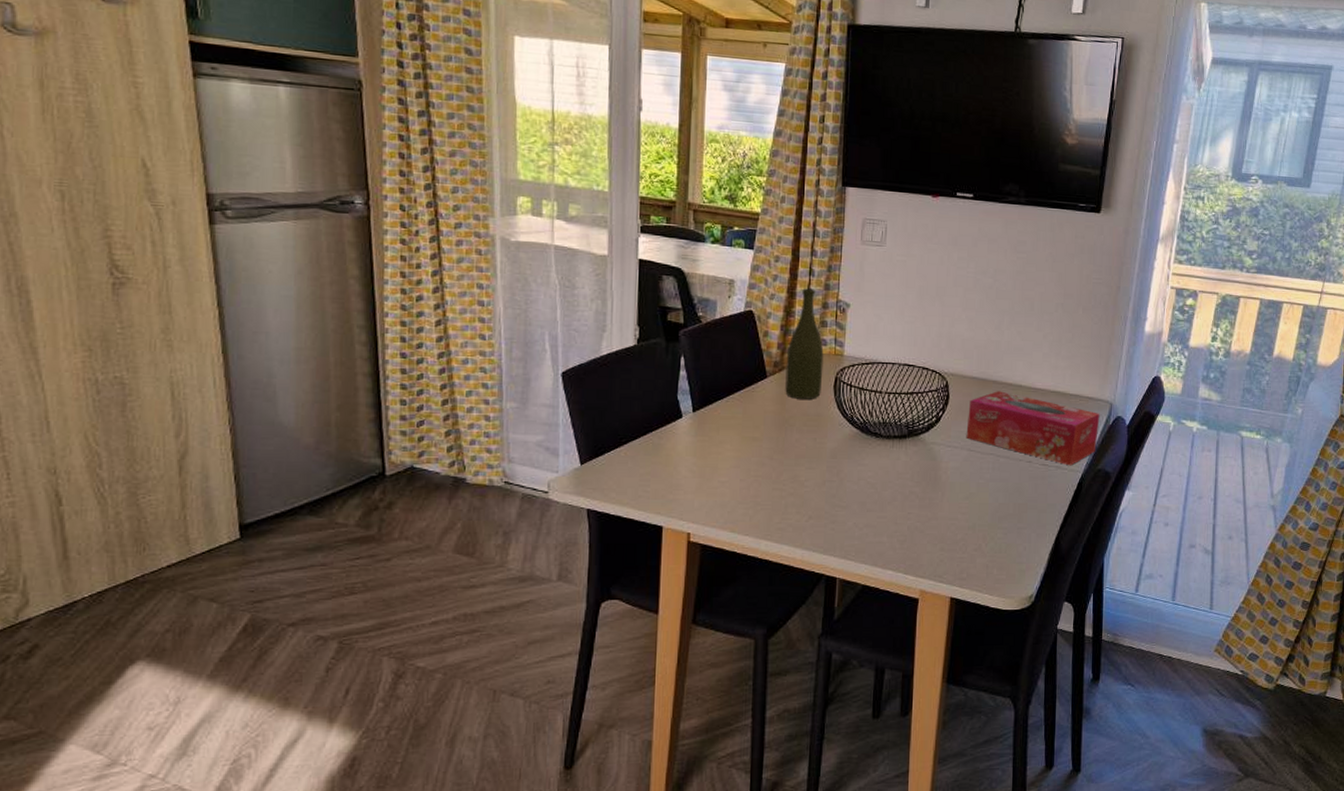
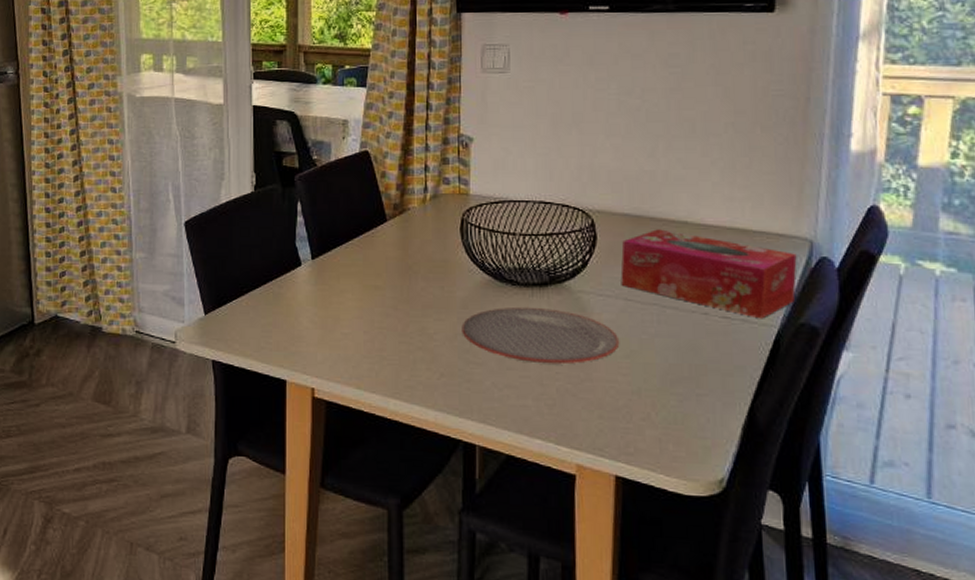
bottle: present [785,288,824,399] -> none [406,124,448,244]
plate: none [830,456,962,506] -> present [461,306,620,365]

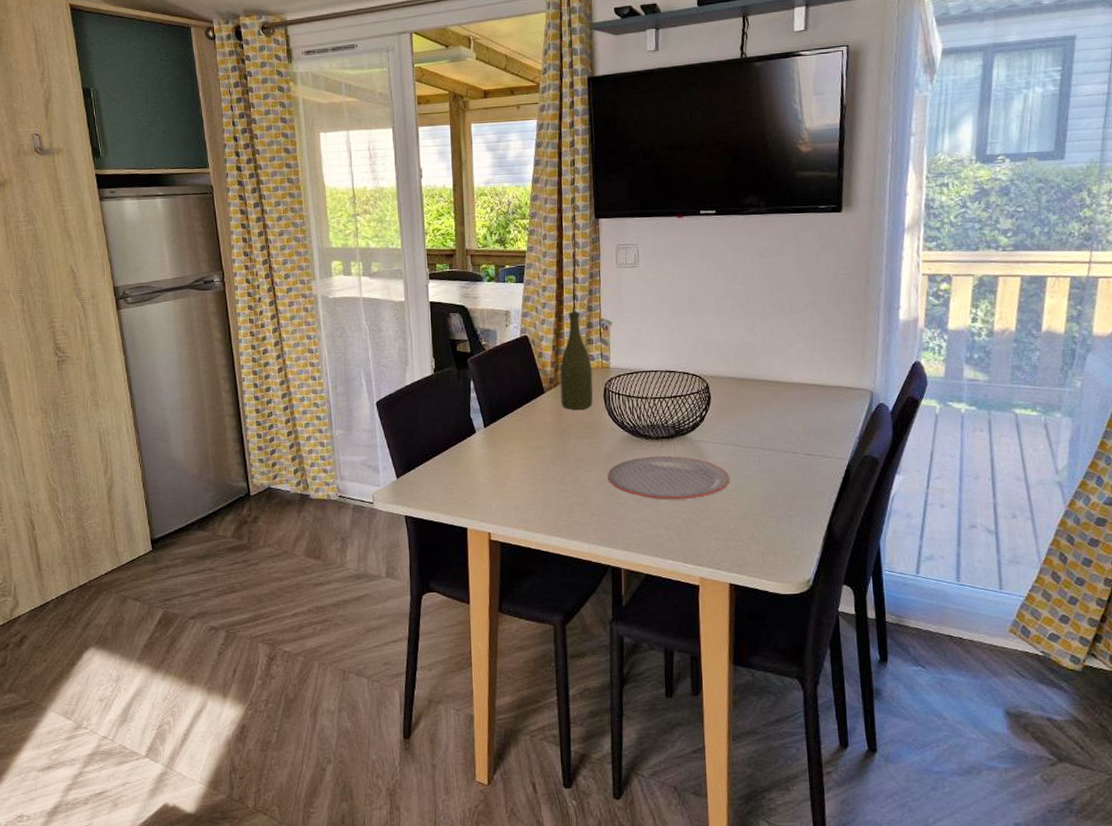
bottle: none [406,124,448,244] -> present [559,311,593,410]
tissue box: present [621,229,797,319] -> none [730,388,862,454]

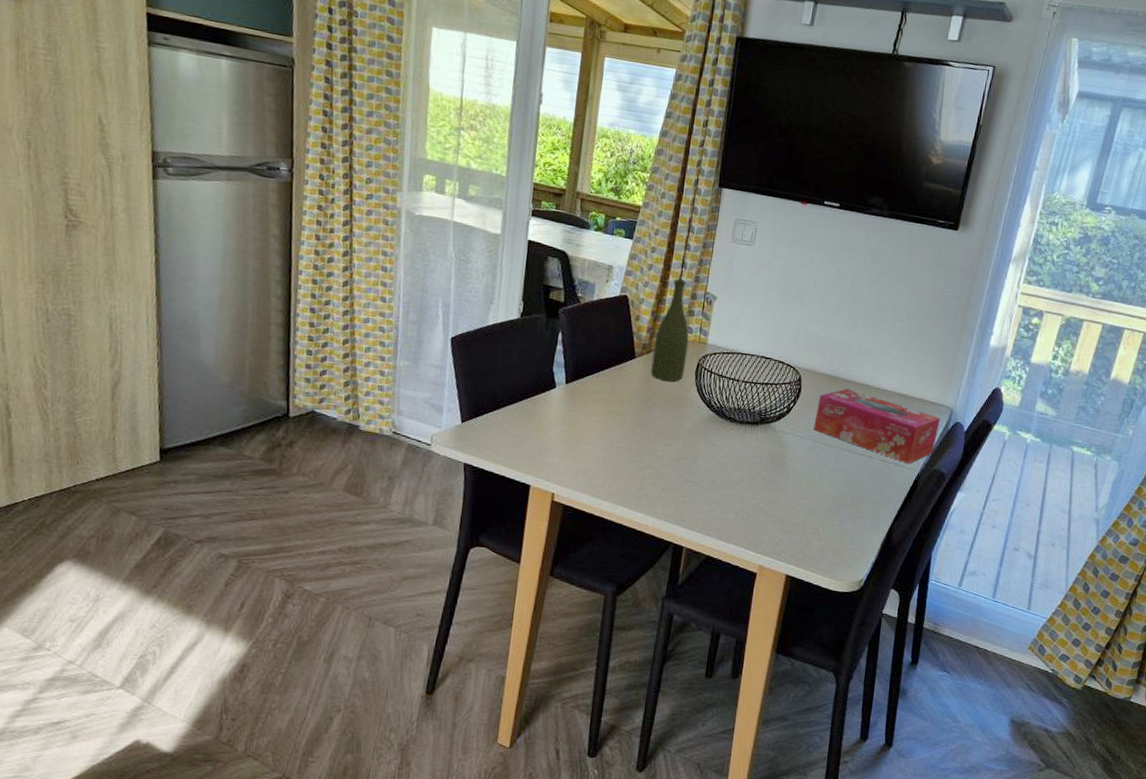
plate: present [607,455,731,501] -> none [685,439,806,488]
tissue box: none [730,388,862,454] -> present [813,388,941,464]

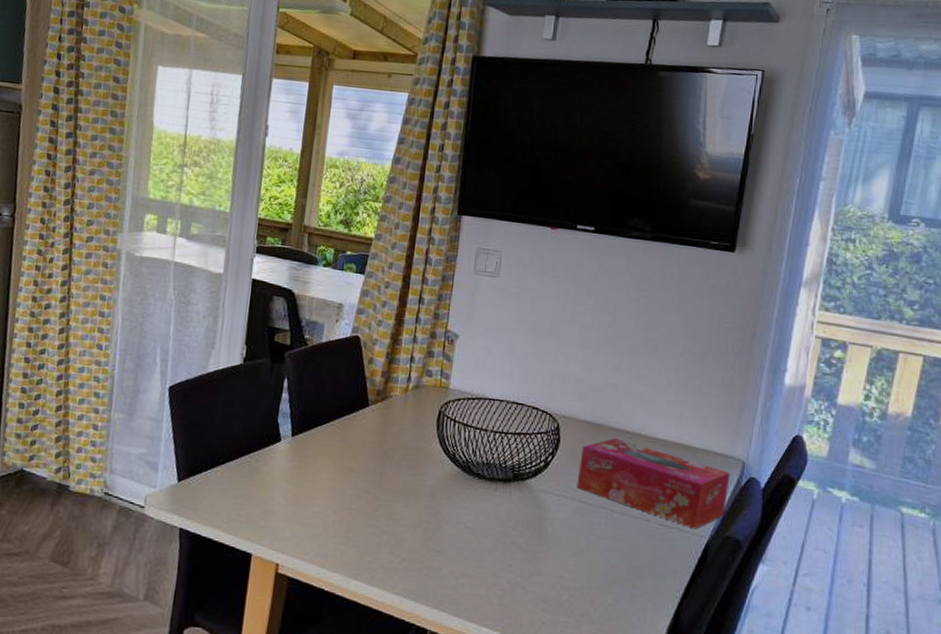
bottle: present [650,279,689,382] -> none [386,316,429,433]

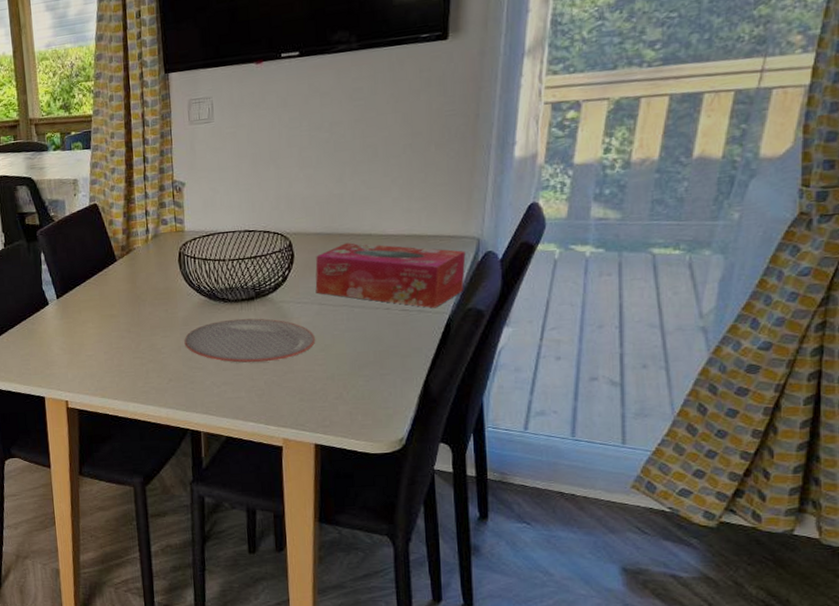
plate: none [427,499,570,558] -> present [184,318,316,364]

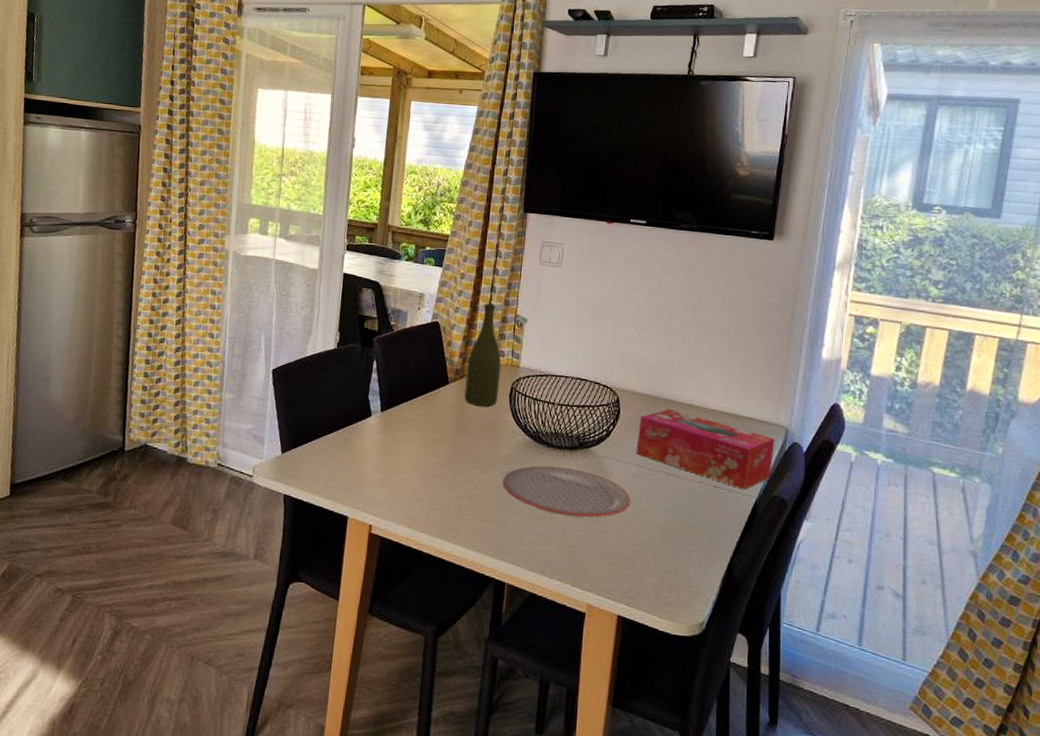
bottle: none [131,174,167,277] -> present [464,303,502,407]

